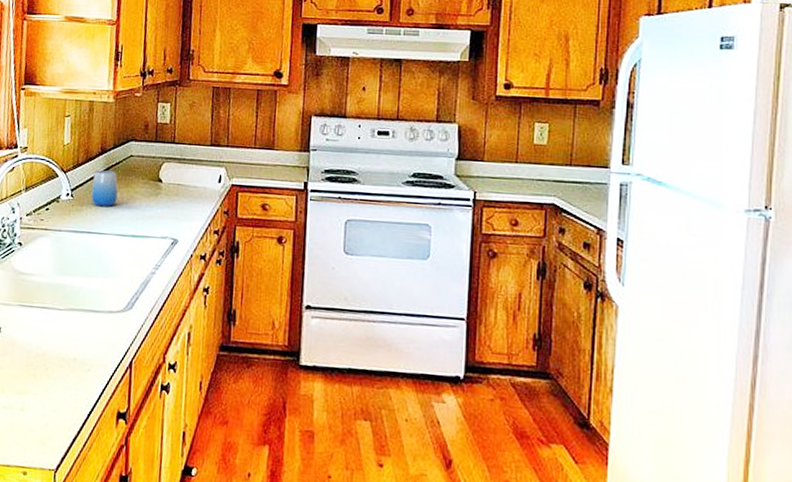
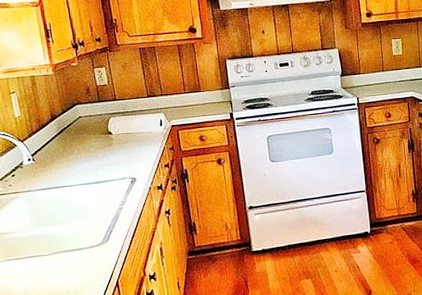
cup: present [91,170,118,207] -> none [49,133,76,165]

